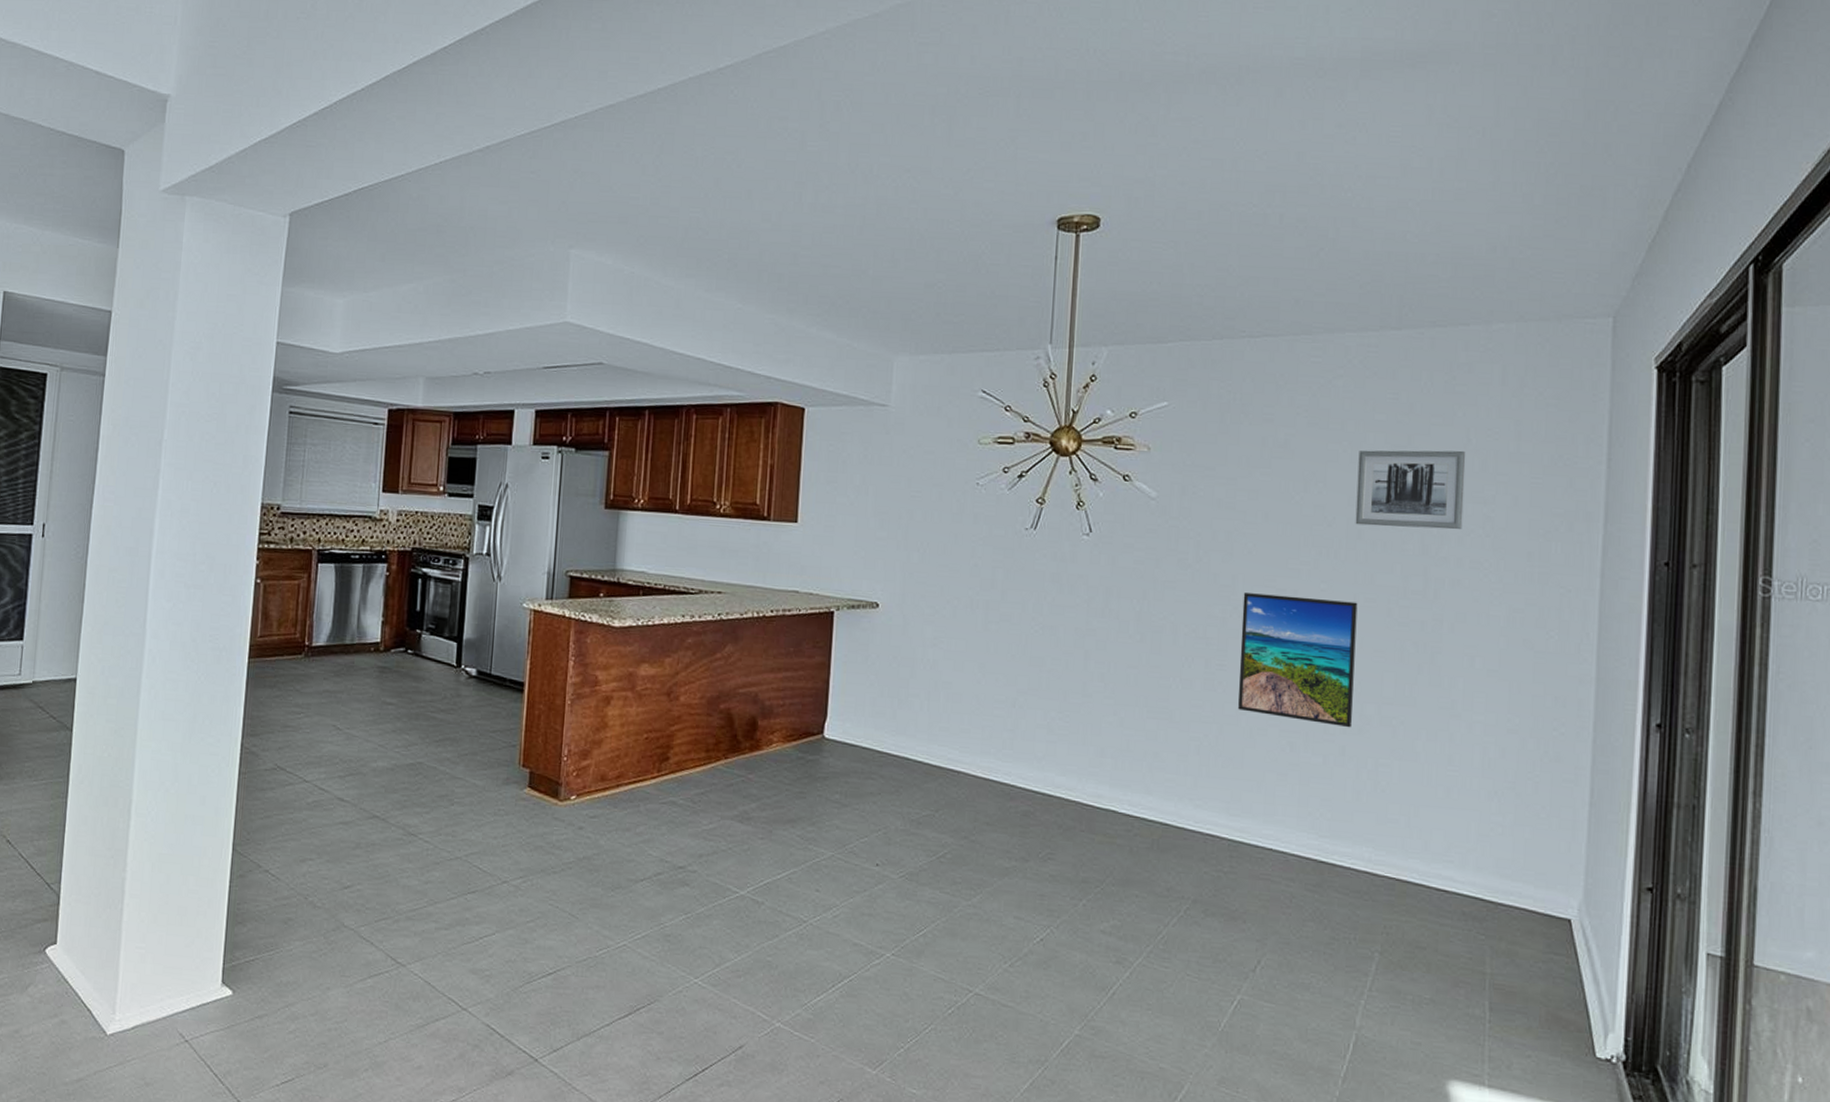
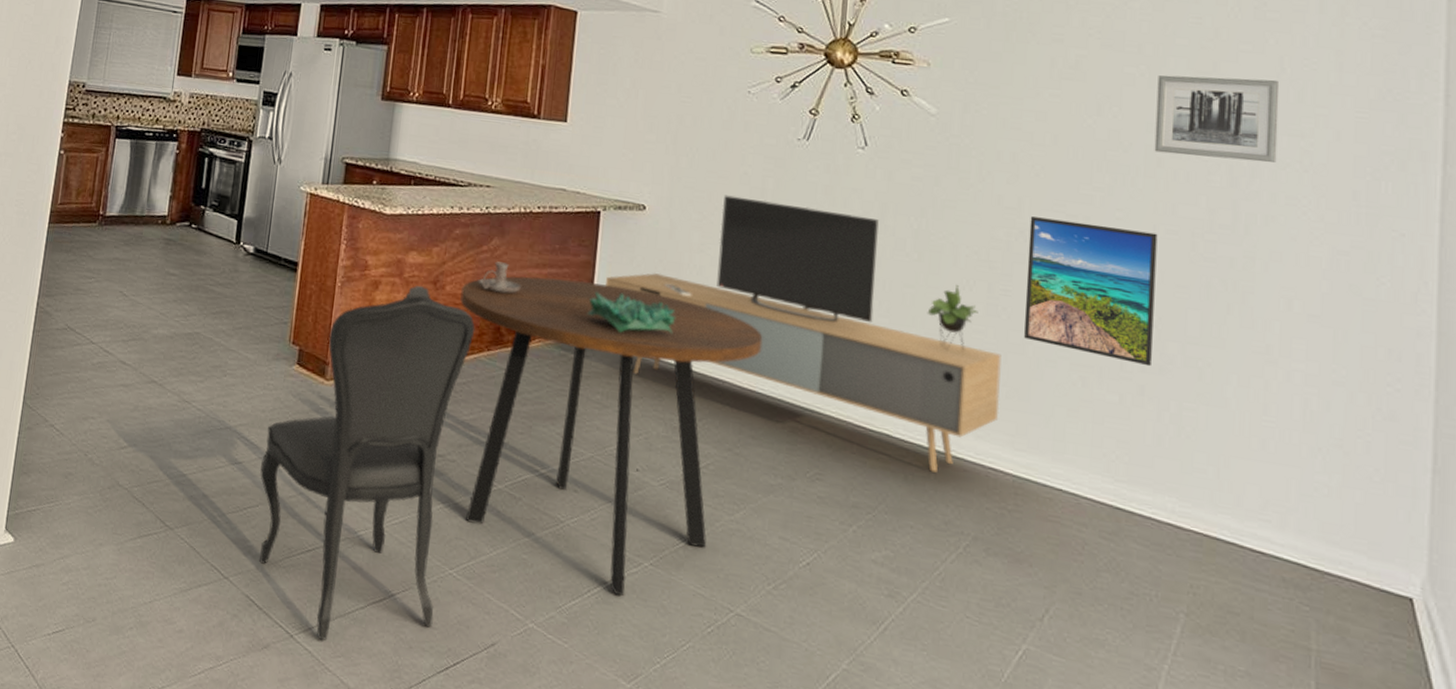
dining chair: none [495,697,712,1062] -> present [259,285,475,641]
dining table: none [695,681,995,988] -> present [460,275,763,596]
candle holder: none [713,668,757,701] -> present [479,261,521,294]
decorative bowl: none [822,692,912,731] -> present [586,291,676,334]
media console: none [841,588,1218,843] -> present [606,195,1002,473]

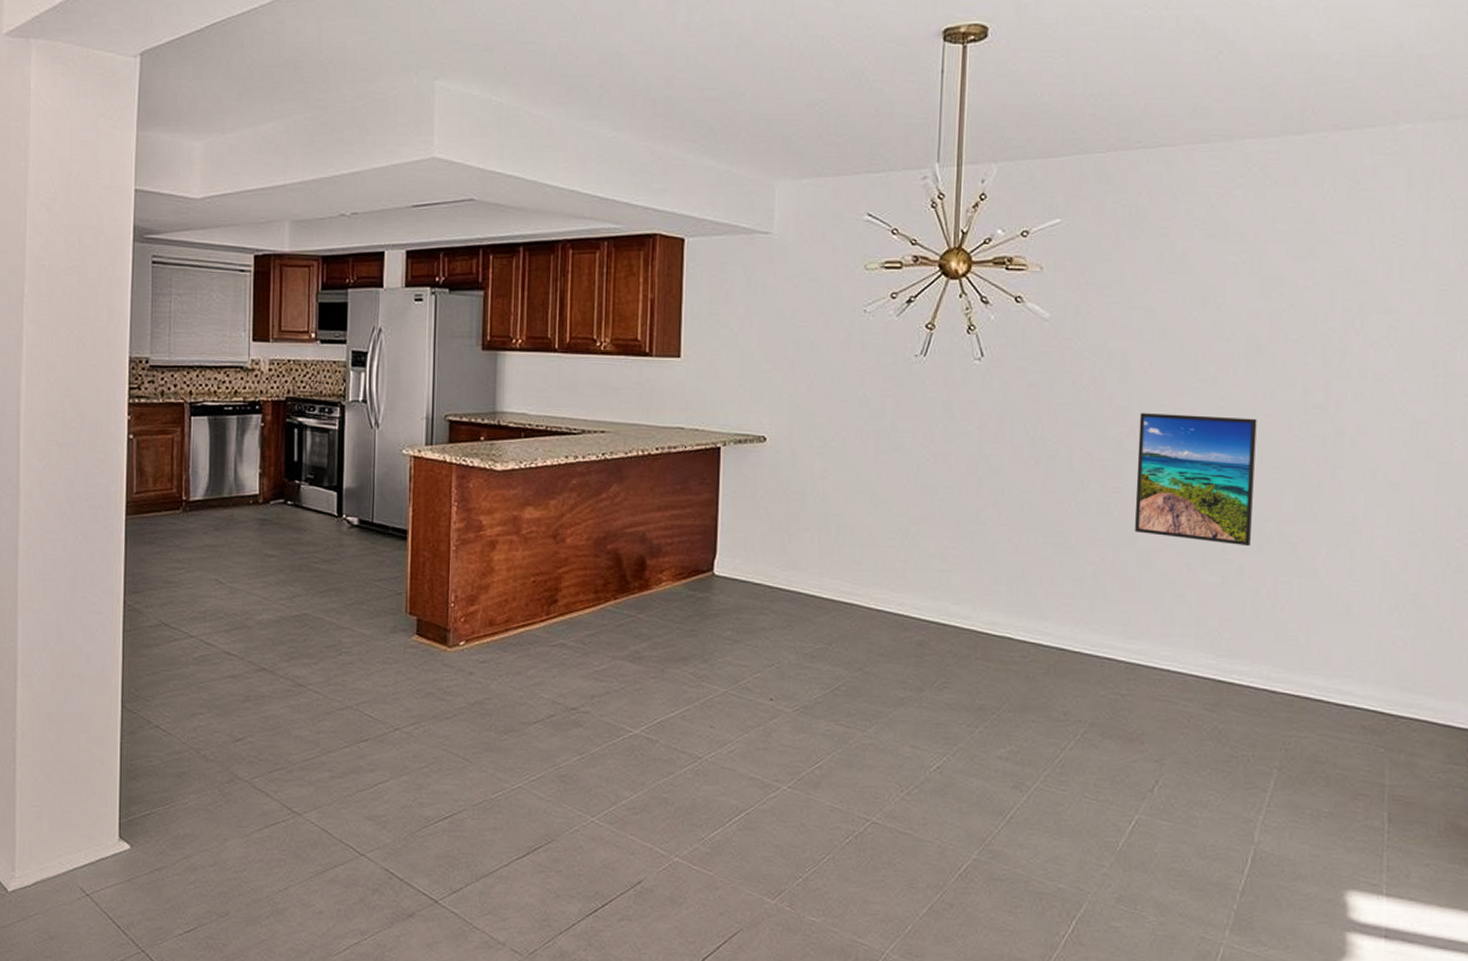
dining chair: present [259,285,475,641] -> none [388,540,600,902]
dining table: present [460,275,763,596] -> none [582,519,888,821]
candle holder: present [479,261,521,294] -> none [600,508,644,540]
decorative bowl: present [586,291,676,334] -> none [711,528,802,567]
media console: present [606,195,1002,473] -> none [730,419,1114,668]
wall art: present [1154,75,1280,162] -> none [1255,258,1370,341]

